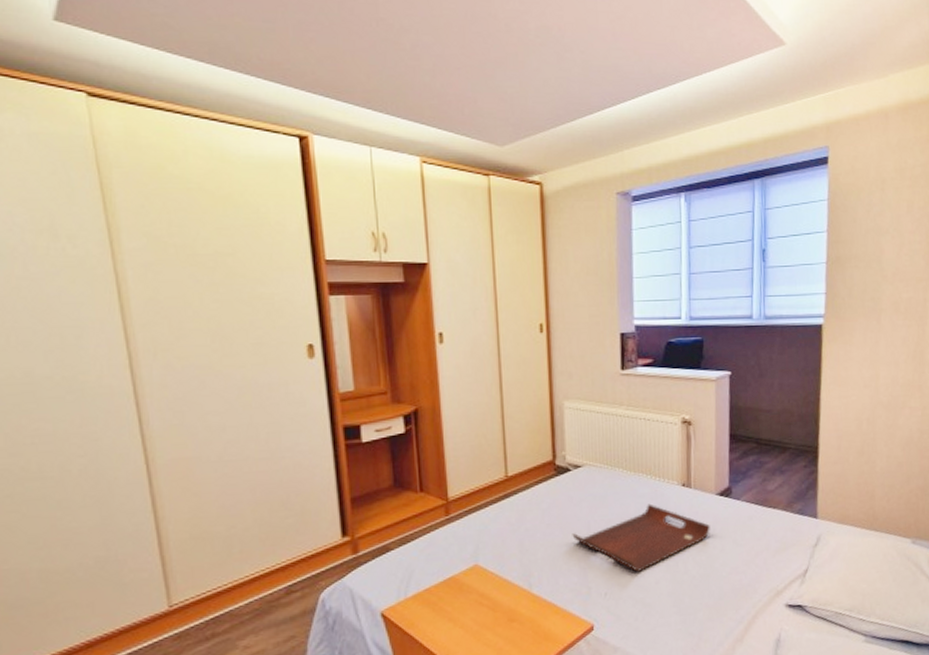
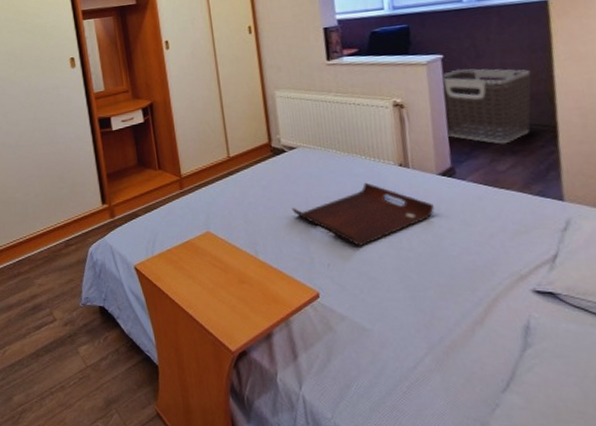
clothes hamper: none [727,387,803,464] -> present [442,68,531,144]

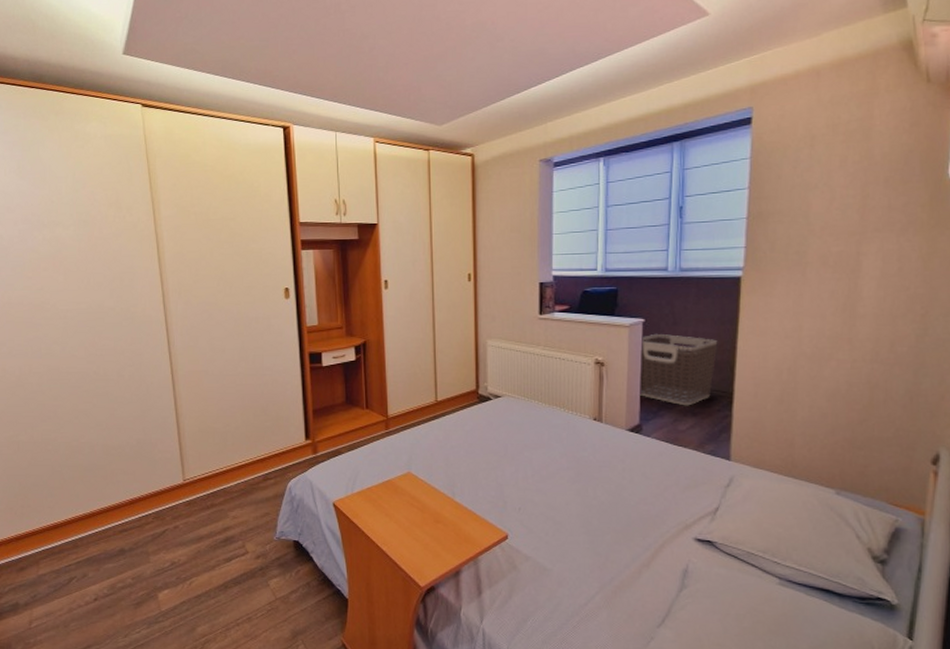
serving tray: present [291,182,434,246] -> none [491,433,620,492]

